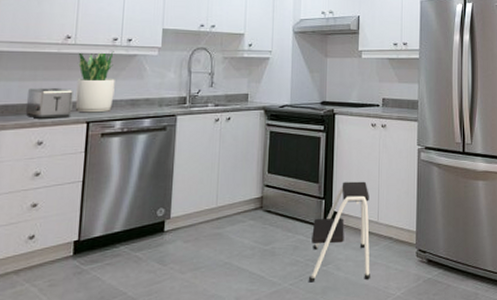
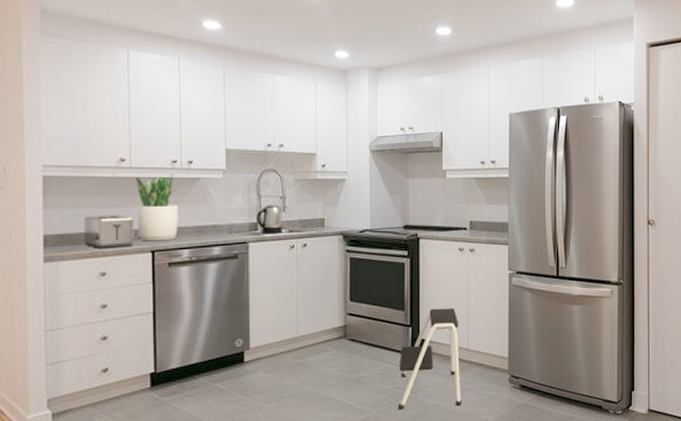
kettle: none [186,81,210,107] -> present [257,205,282,233]

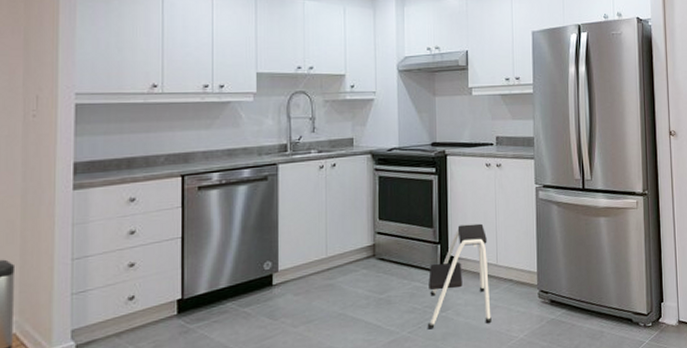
toaster: present [83,214,134,250] -> none [113,140,164,176]
planter: present [136,174,179,242] -> none [168,99,209,166]
kettle: present [257,205,282,233] -> none [287,126,312,155]

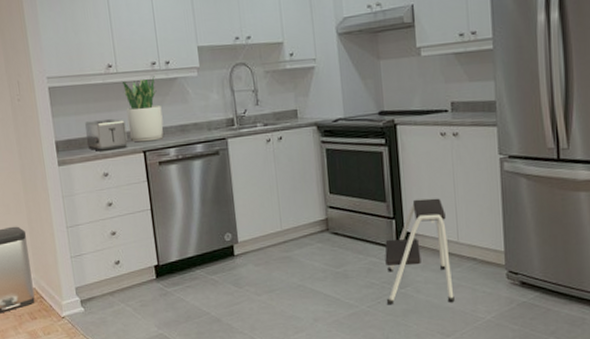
toaster: none [113,140,164,176] -> present [85,118,128,152]
planter: none [168,99,209,166] -> present [123,76,164,143]

